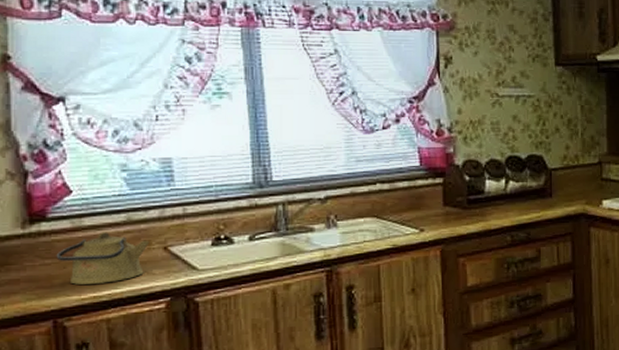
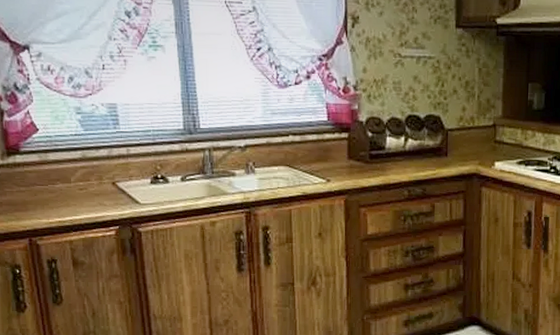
kettle: present [56,232,150,285] -> none [28,166,101,211]

